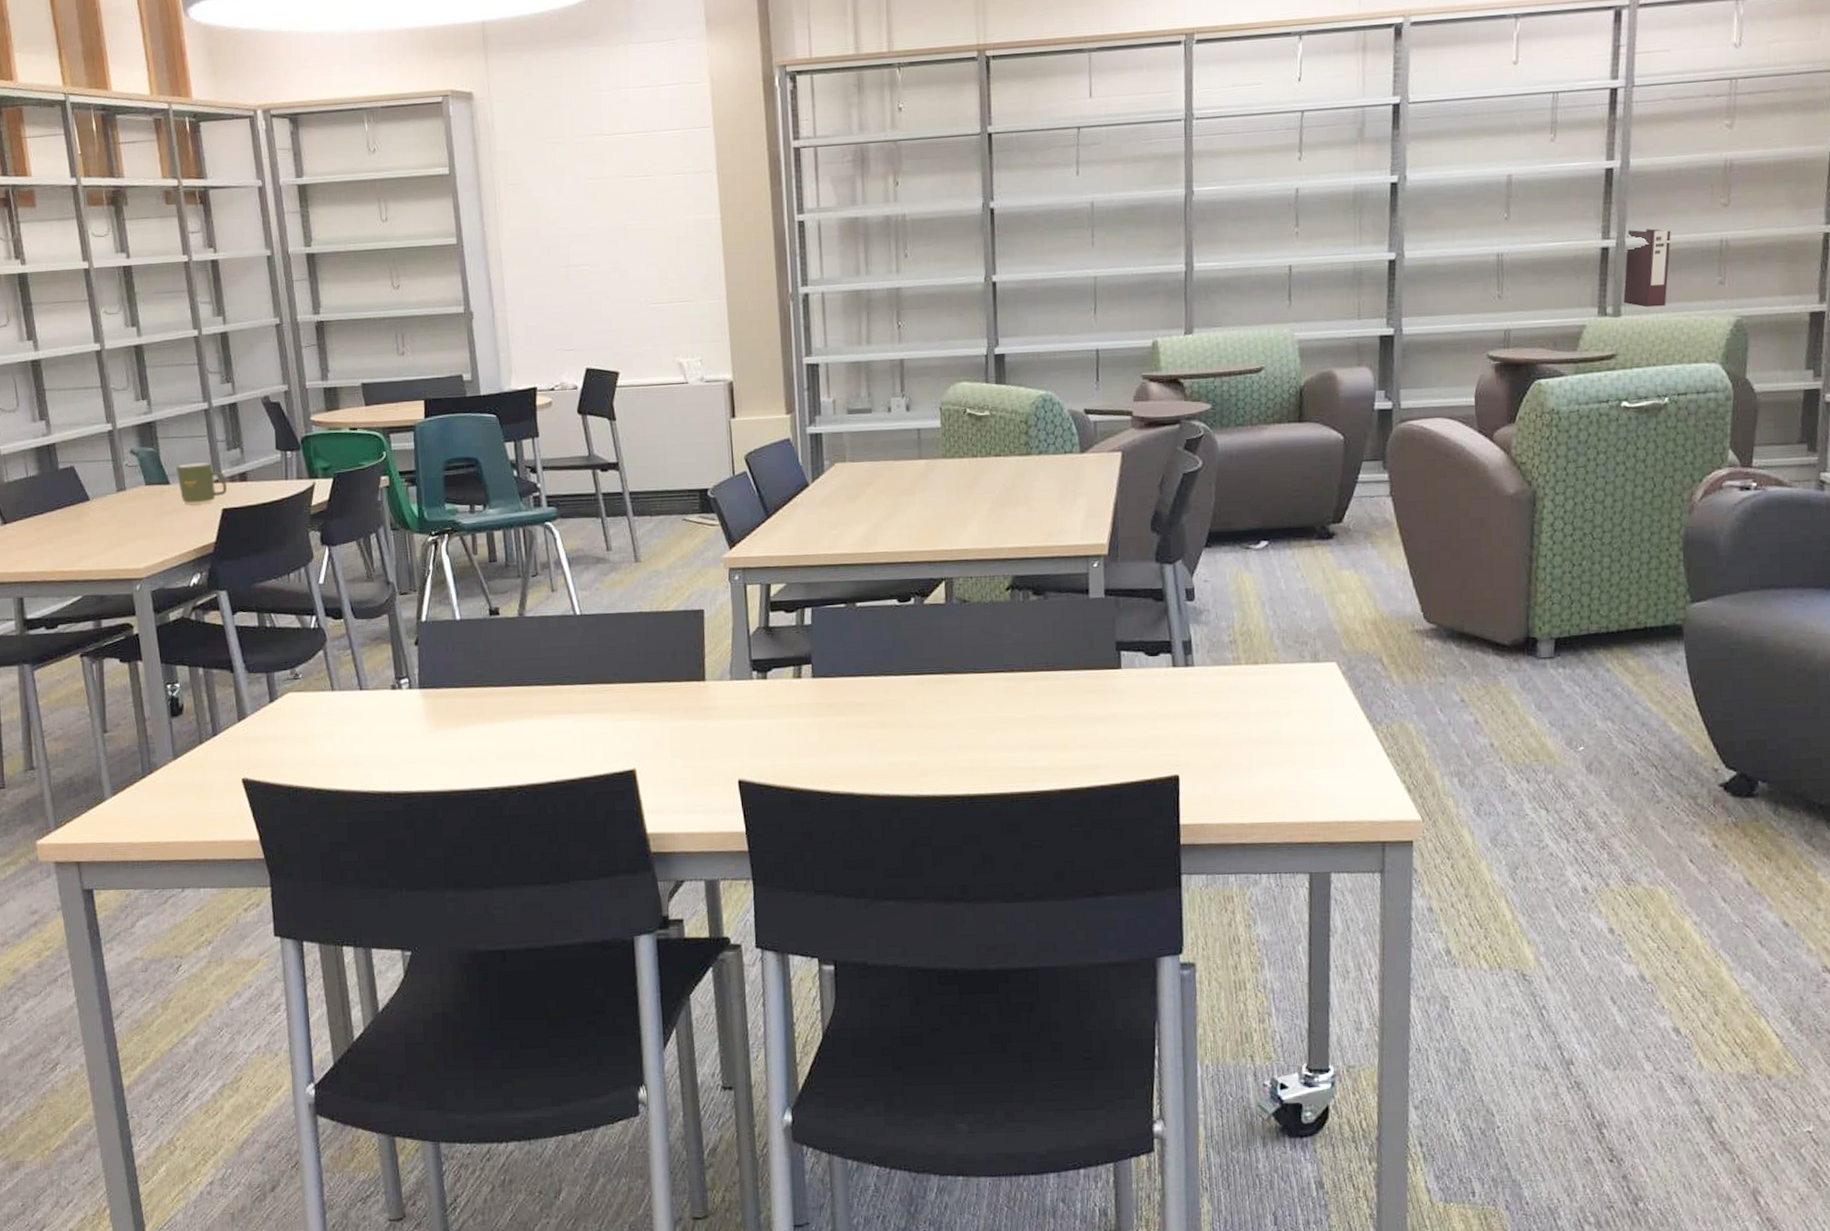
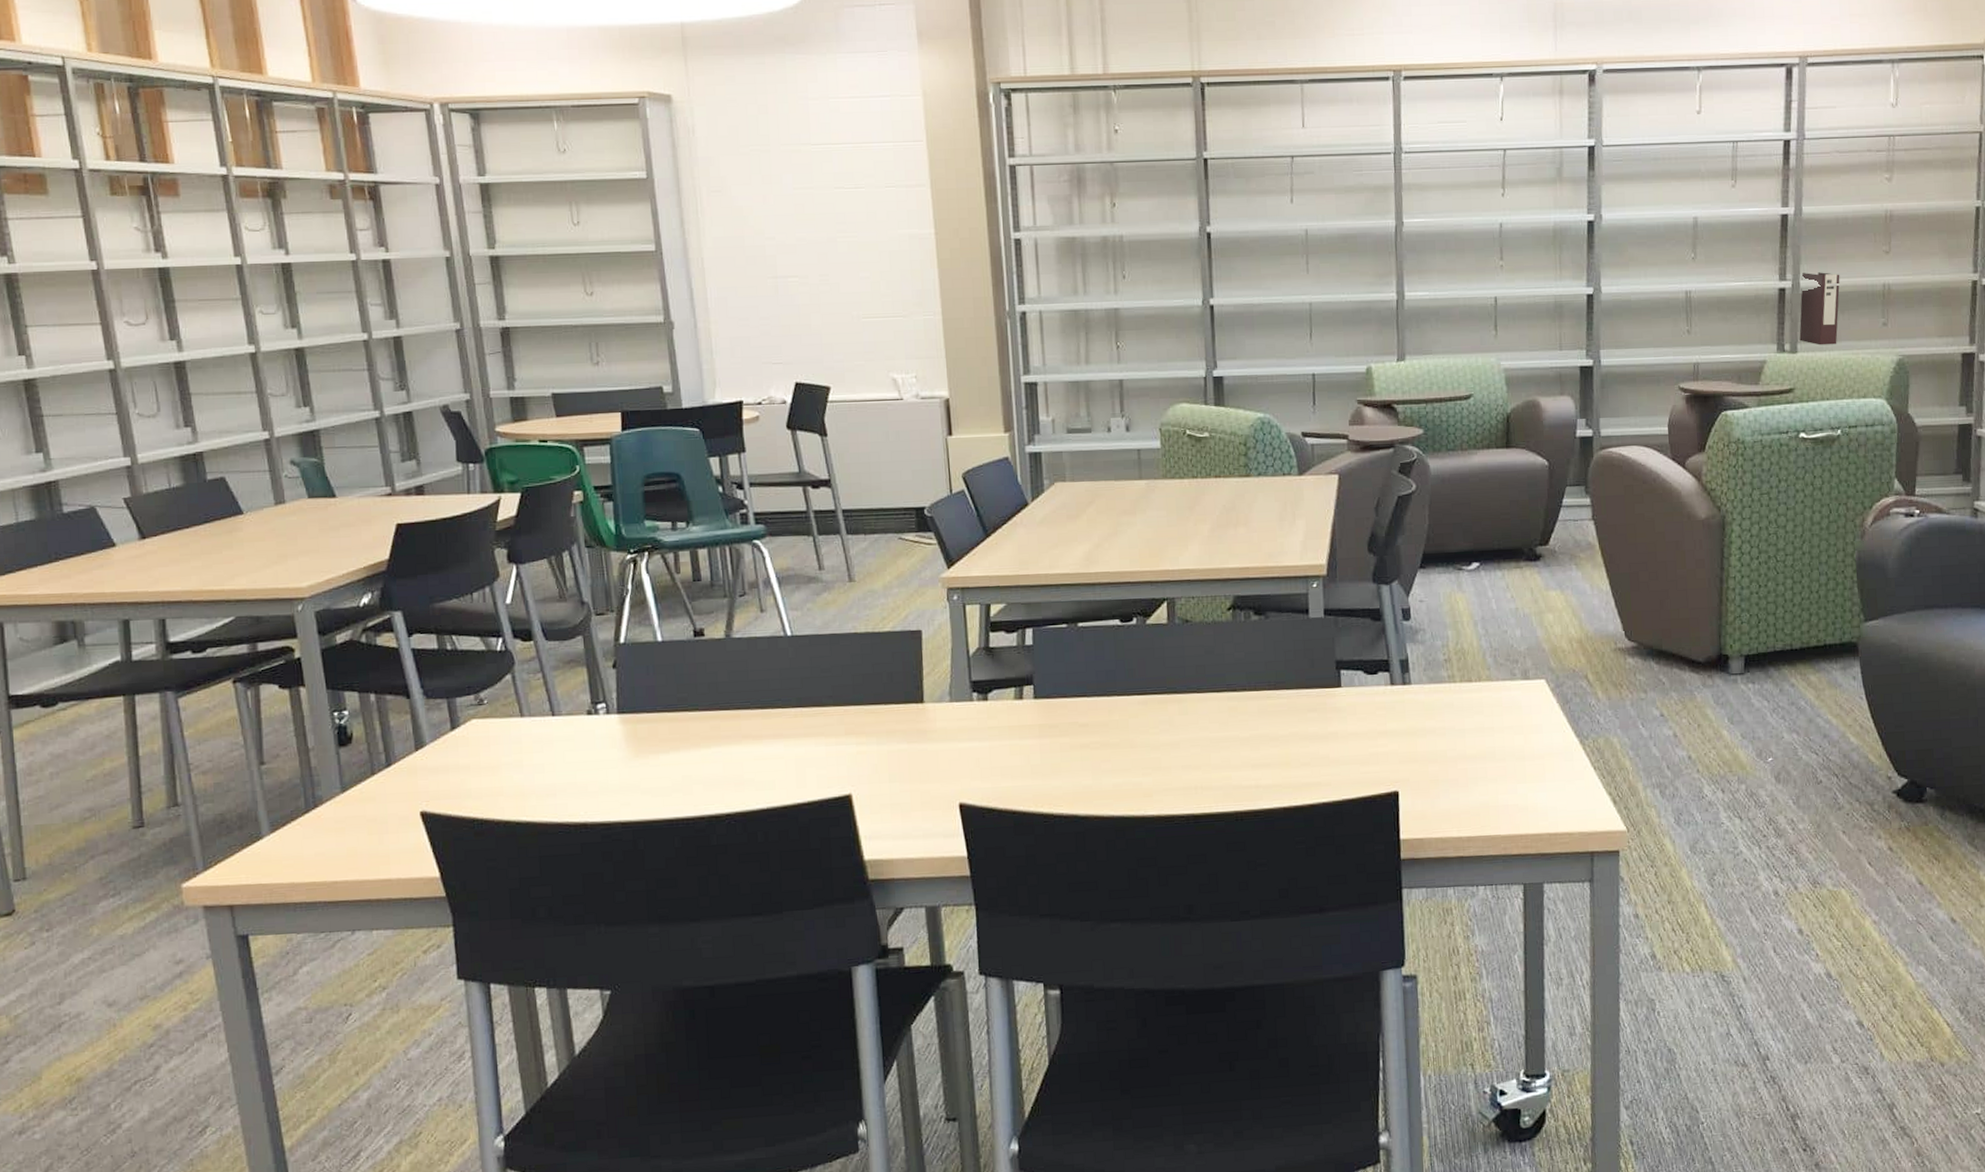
mug: present [176,462,227,505] -> none [343,474,401,519]

